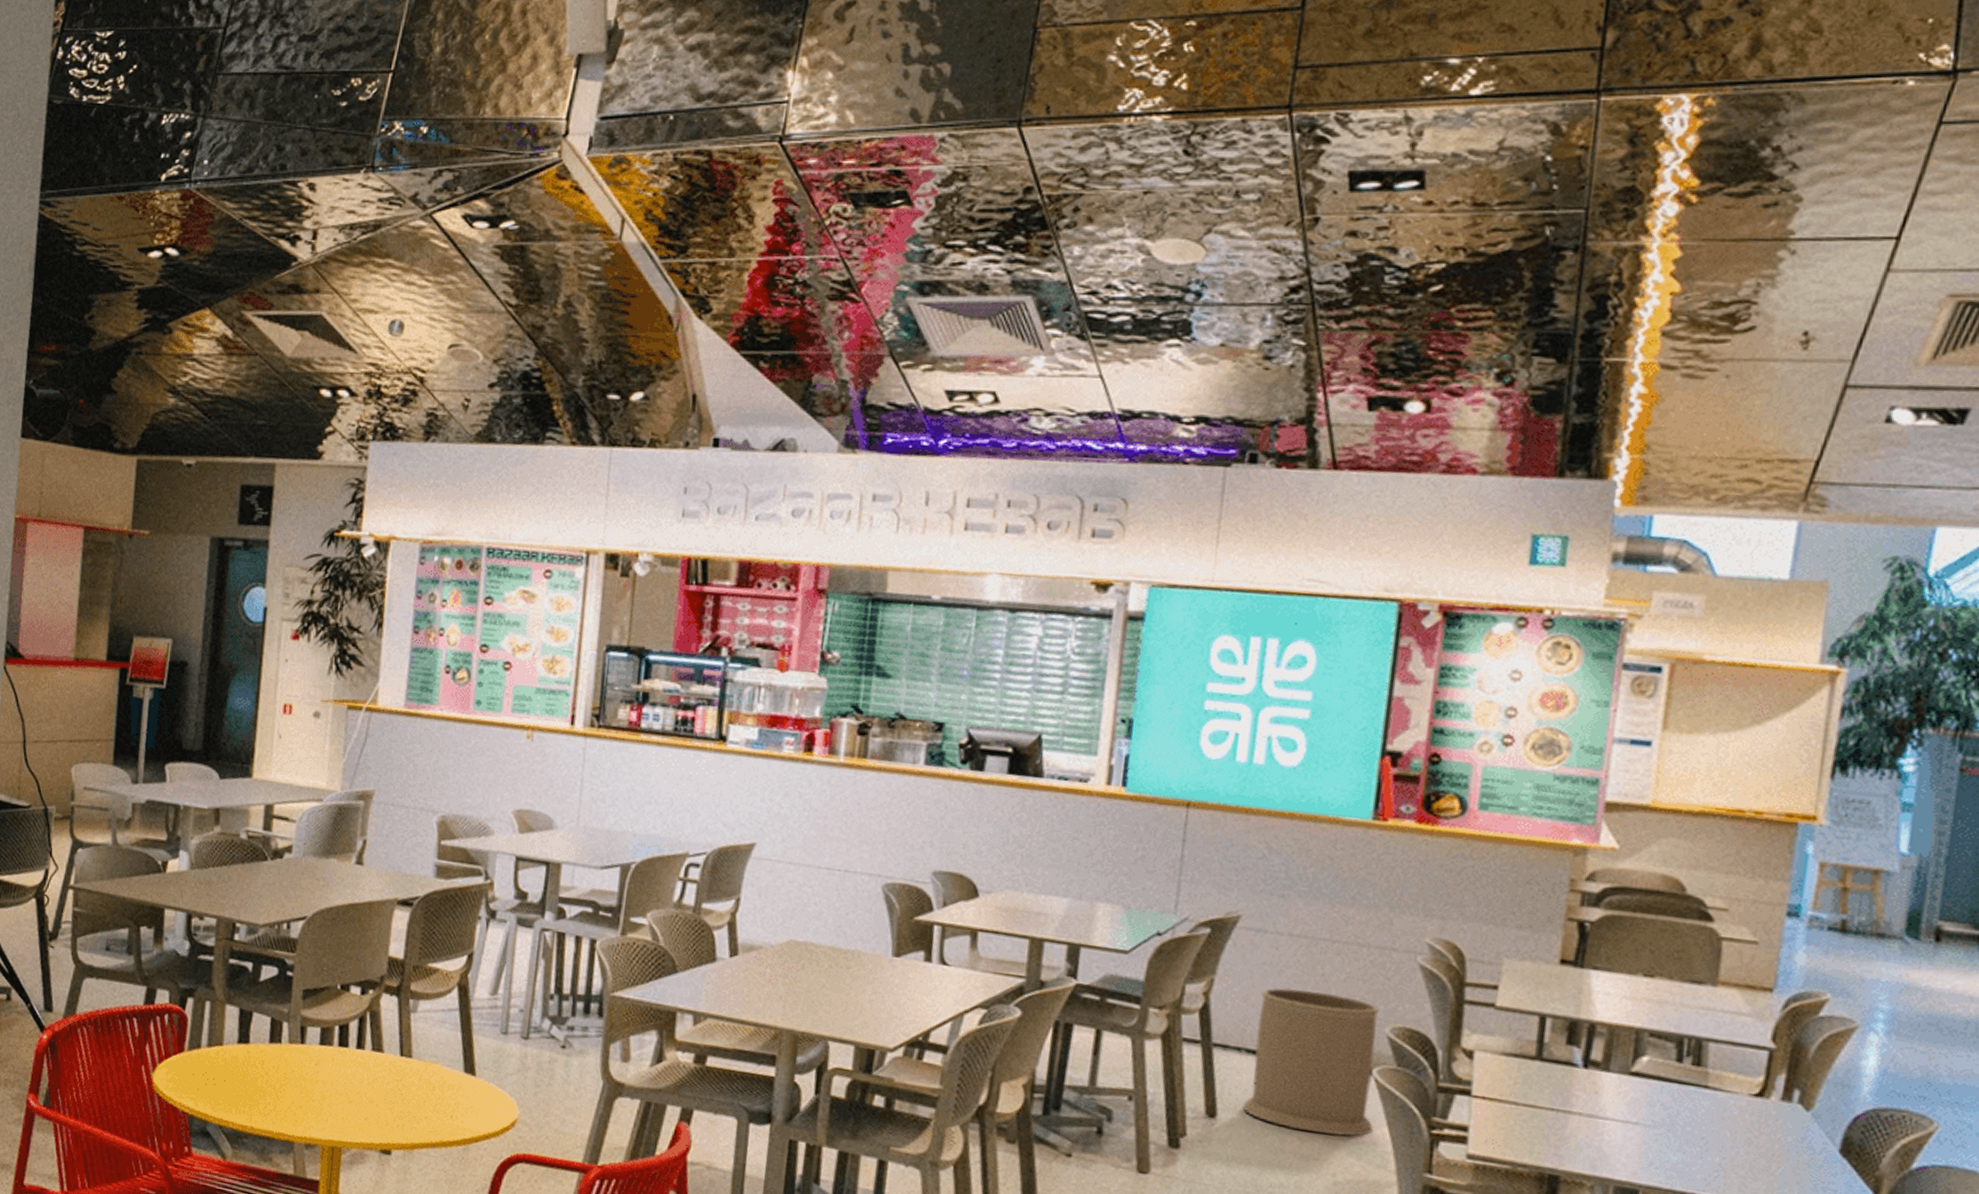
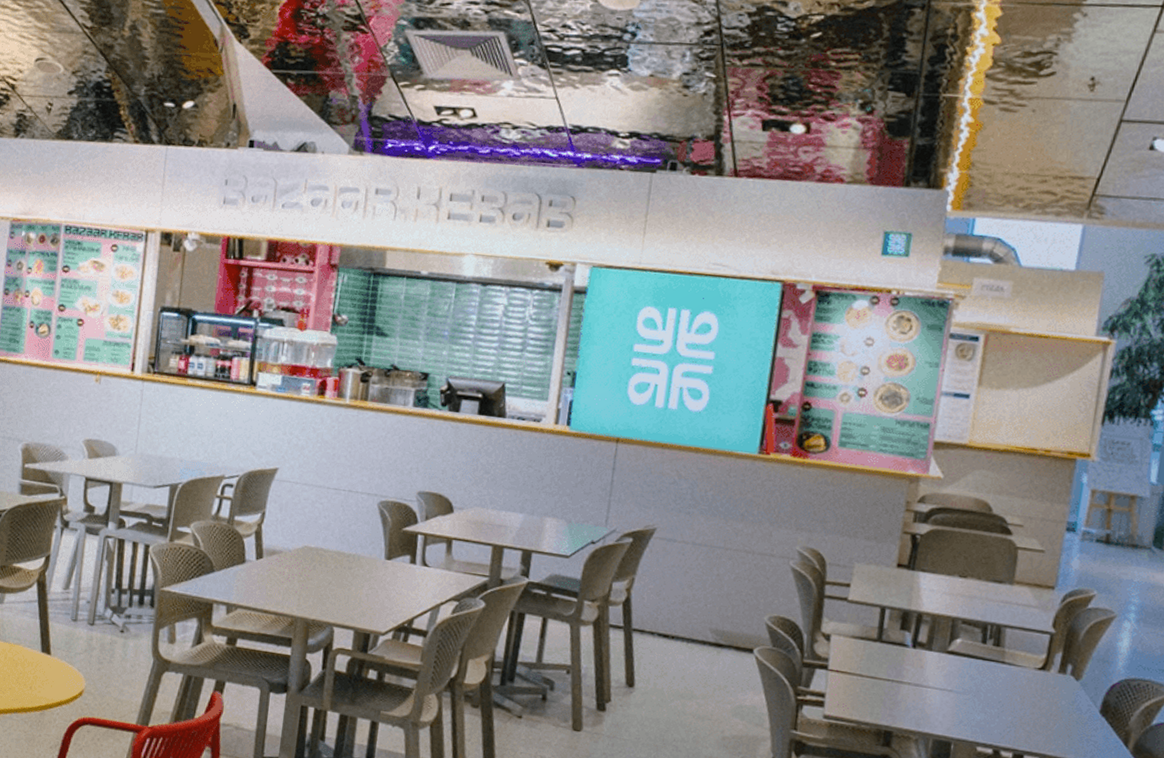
trash can: present [1242,988,1380,1137] -> none [654,585,760,702]

